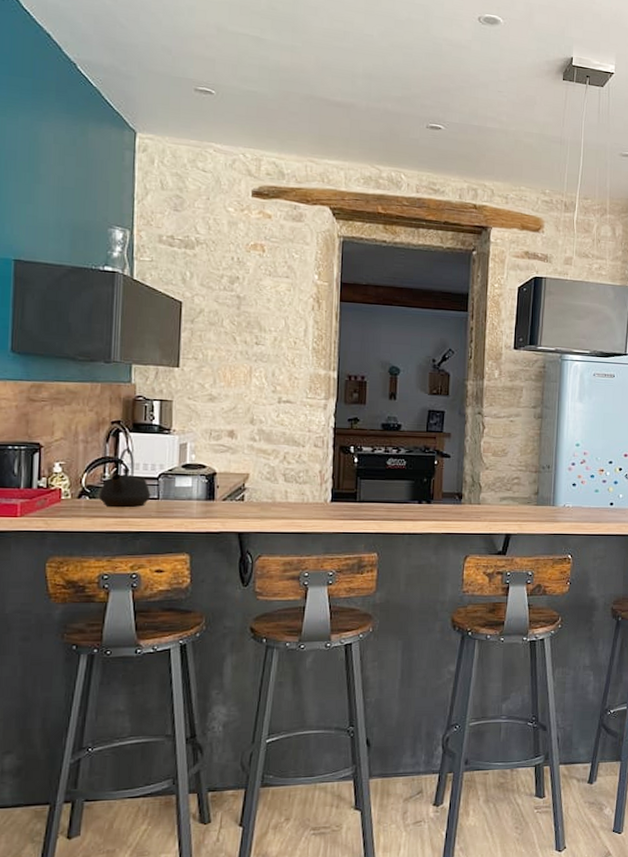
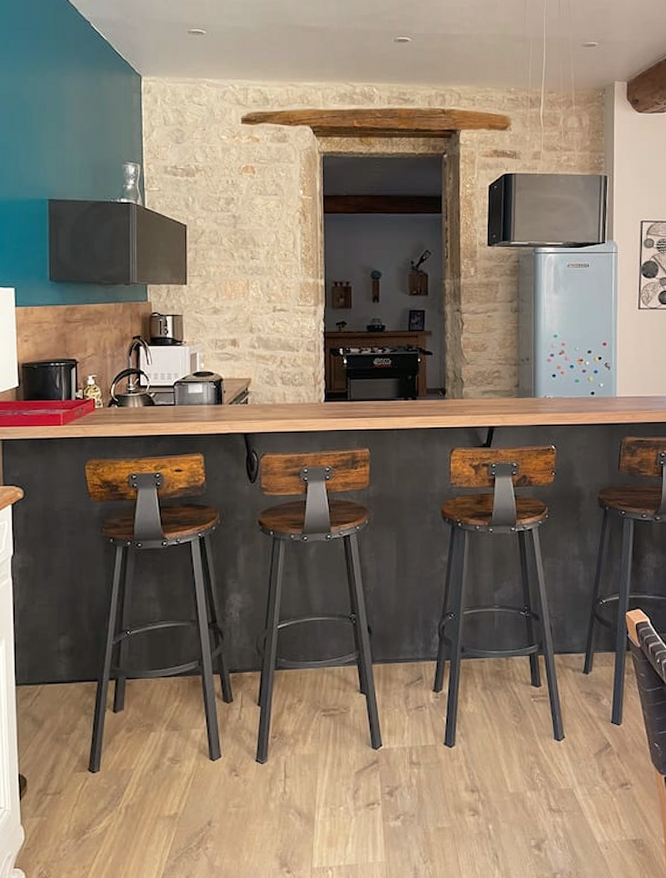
kettle: present [98,448,151,508] -> none [125,360,168,414]

